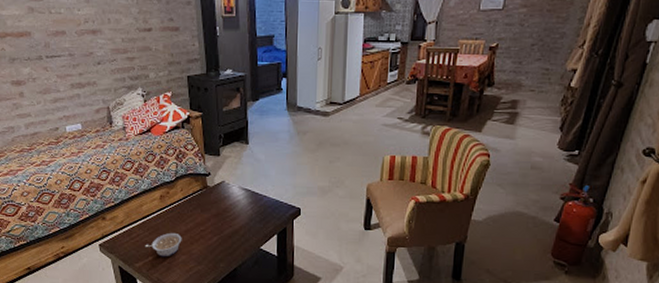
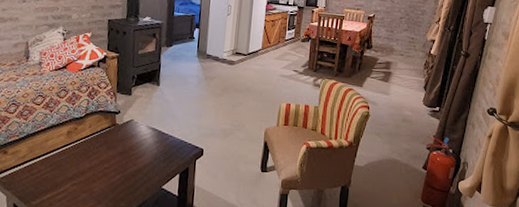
legume: present [145,232,182,257] -> none [45,169,85,195]

